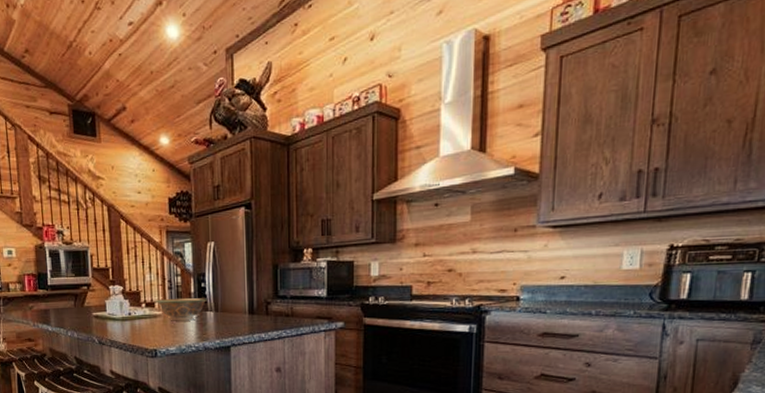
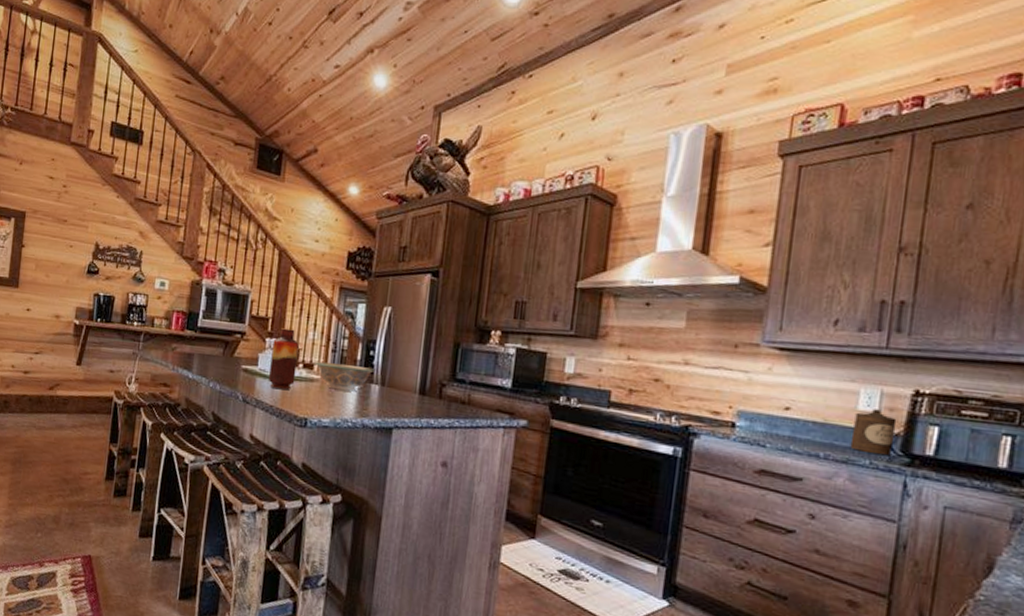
vase: none [116,275,141,329] -> present [269,328,299,390]
canister: none [617,266,655,305] -> present [850,409,897,456]

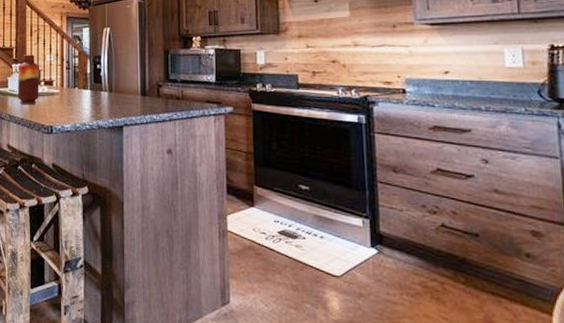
bowl: present [315,361,375,392] -> none [54,77,103,100]
canister: present [850,409,897,456] -> none [504,64,542,103]

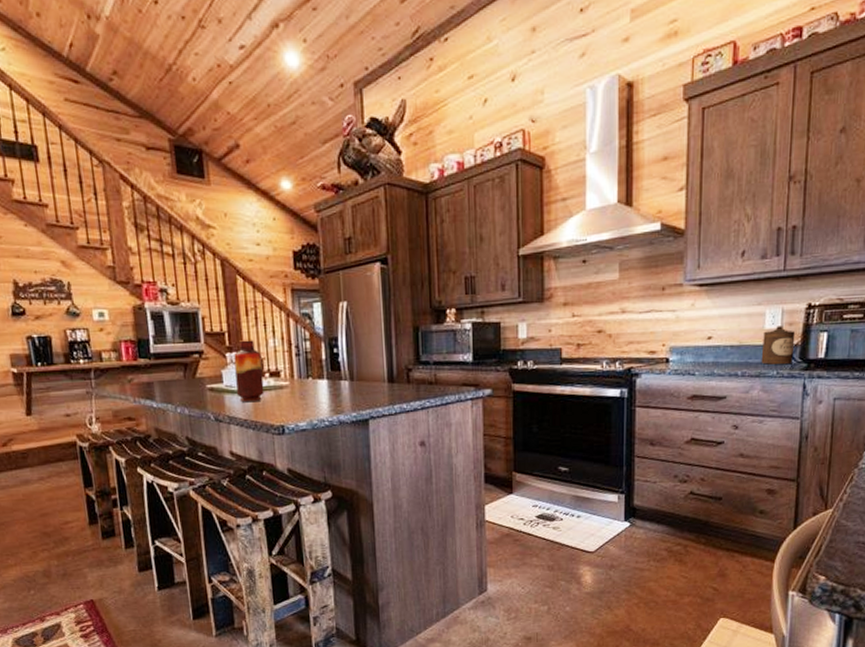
canister: none [504,64,542,103] -> present [761,325,796,365]

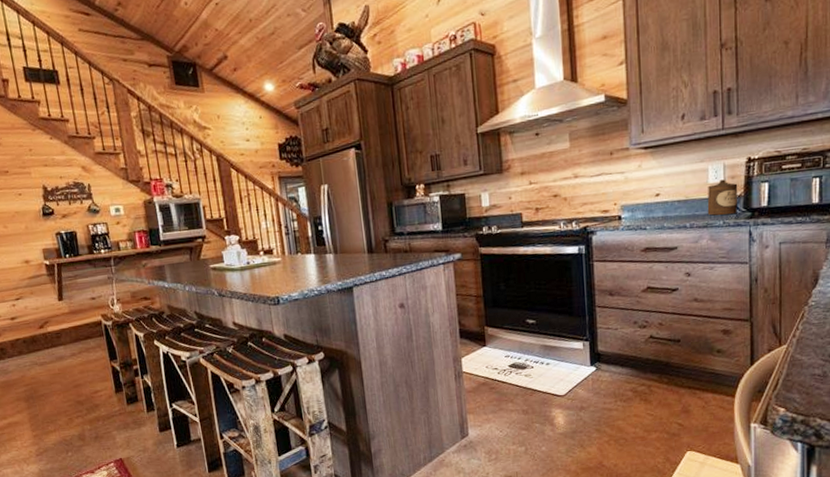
vase: present [234,340,264,403] -> none [232,223,260,279]

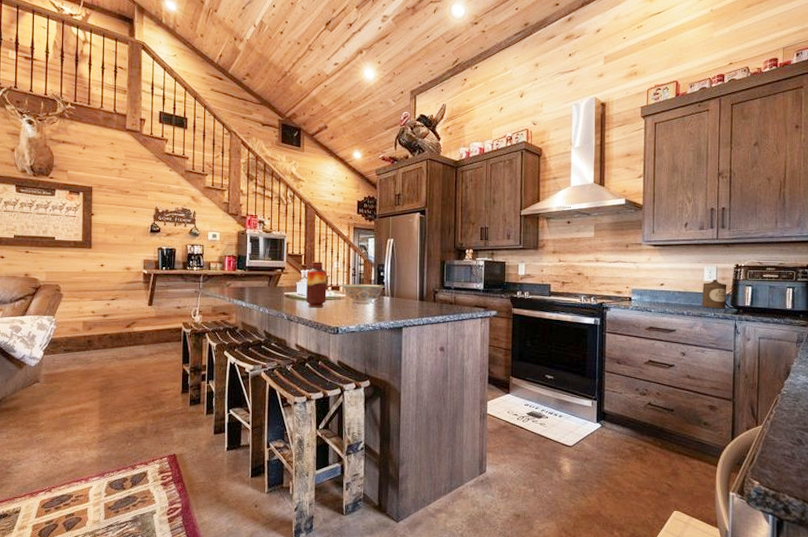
vase: none [232,223,260,279] -> present [306,262,327,308]
bowl: none [273,240,327,267] -> present [340,283,386,304]

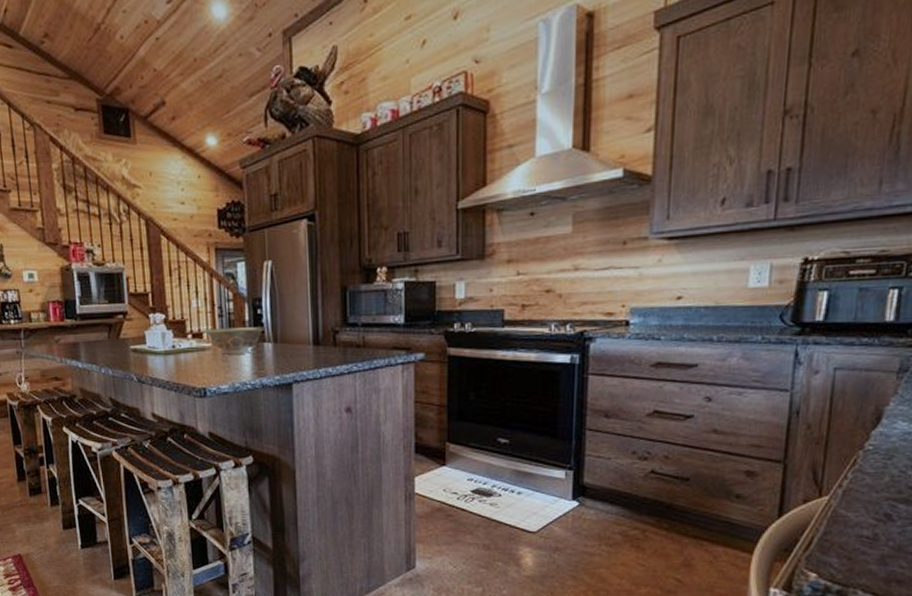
vase: present [306,262,327,308] -> none [157,300,187,364]
canister: present [701,279,727,309] -> none [742,283,787,329]

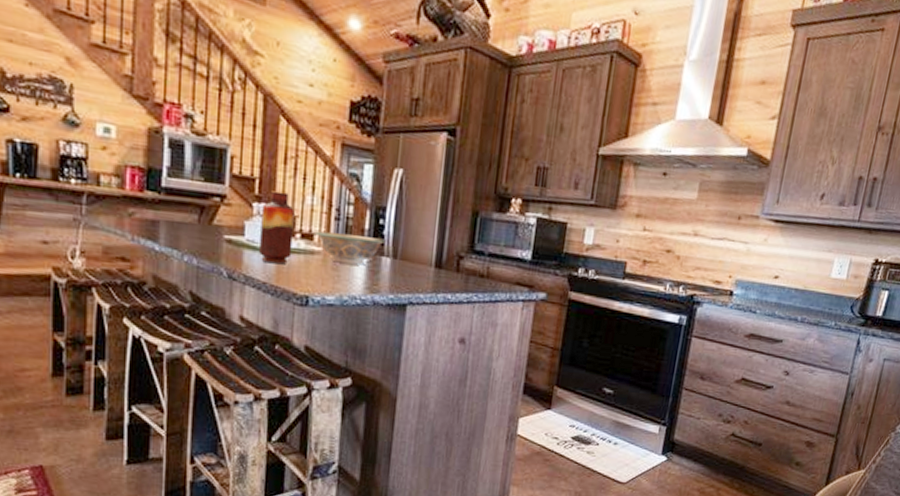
vase: none [157,300,187,364] -> present [259,191,295,264]

